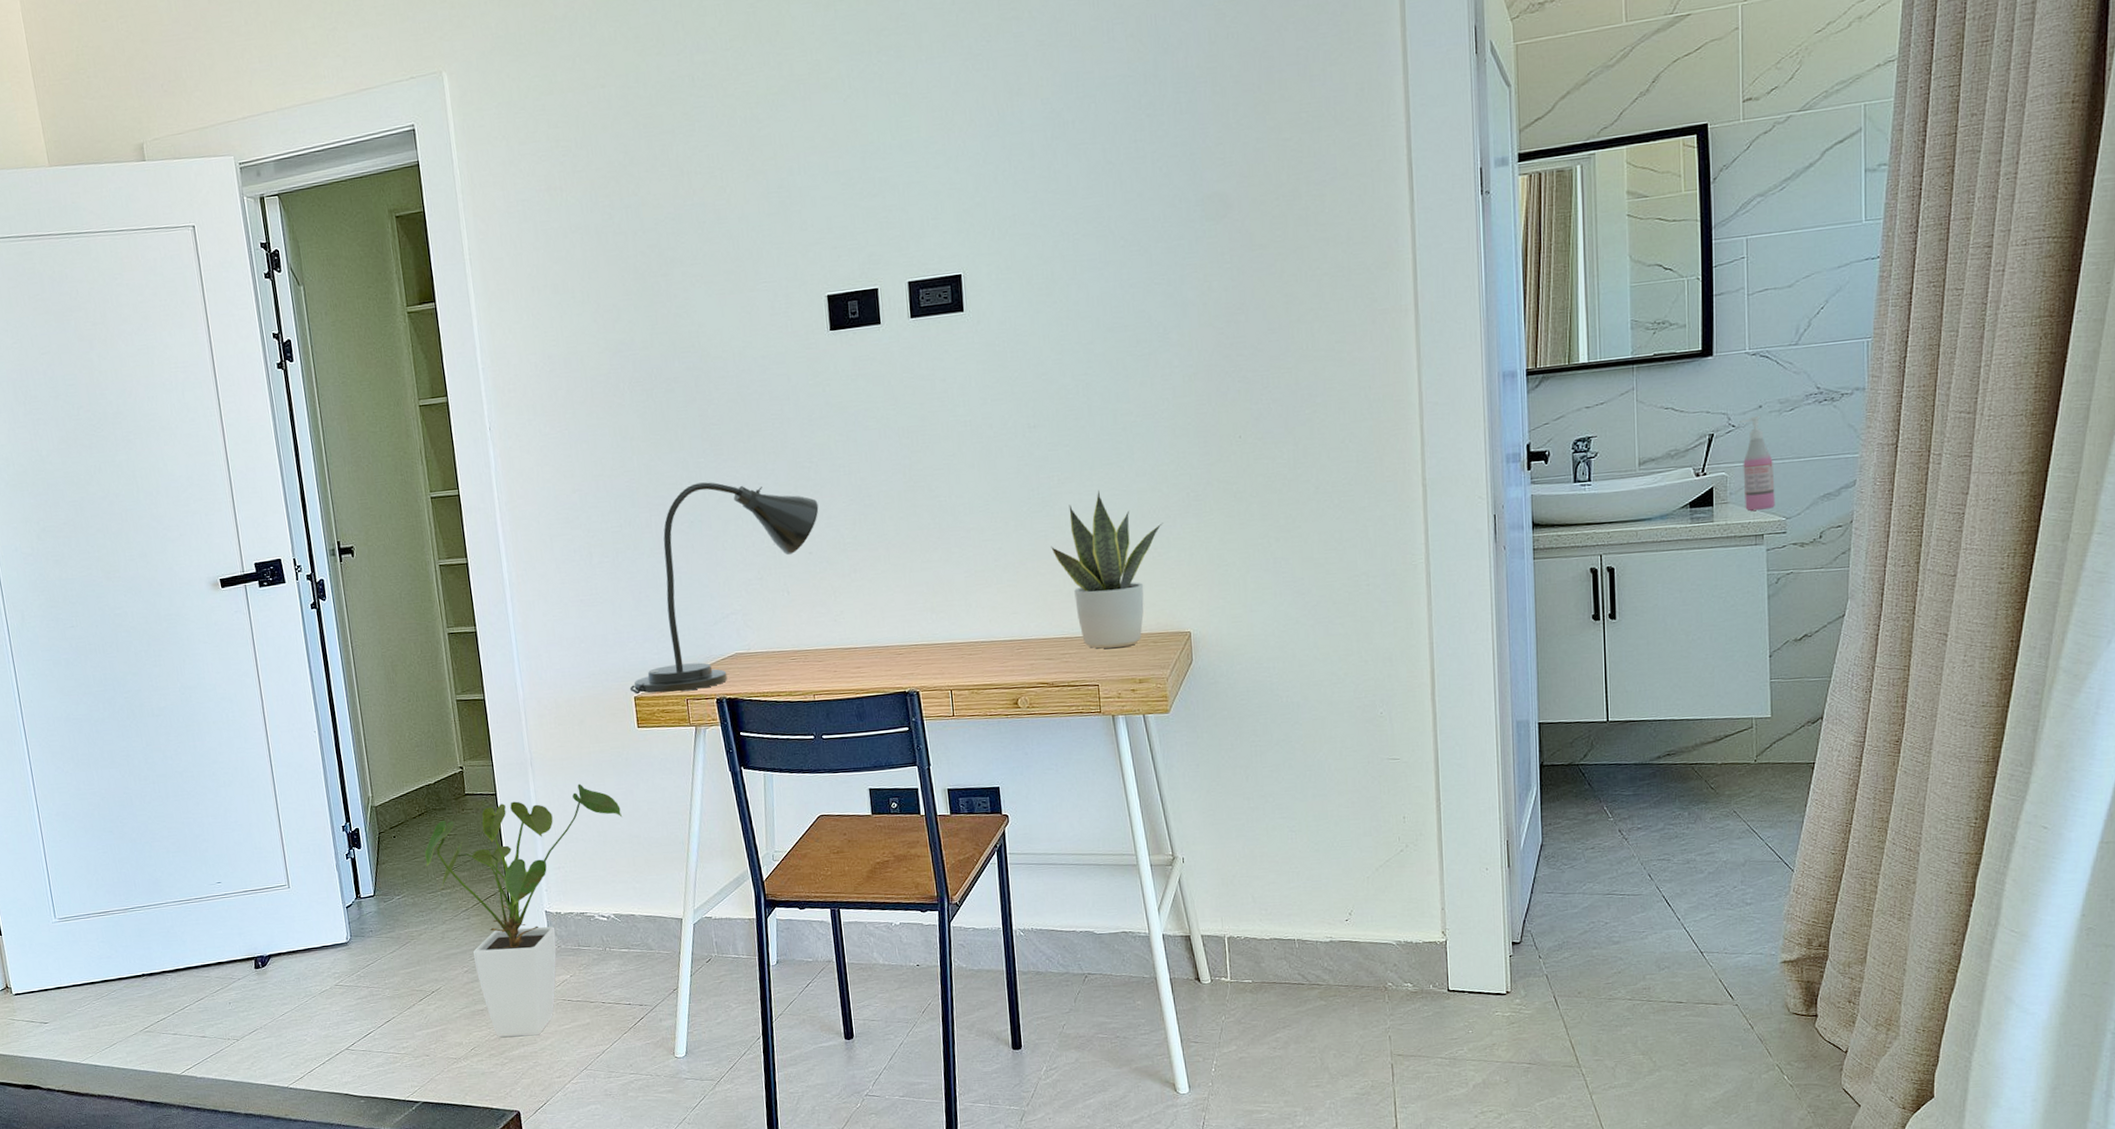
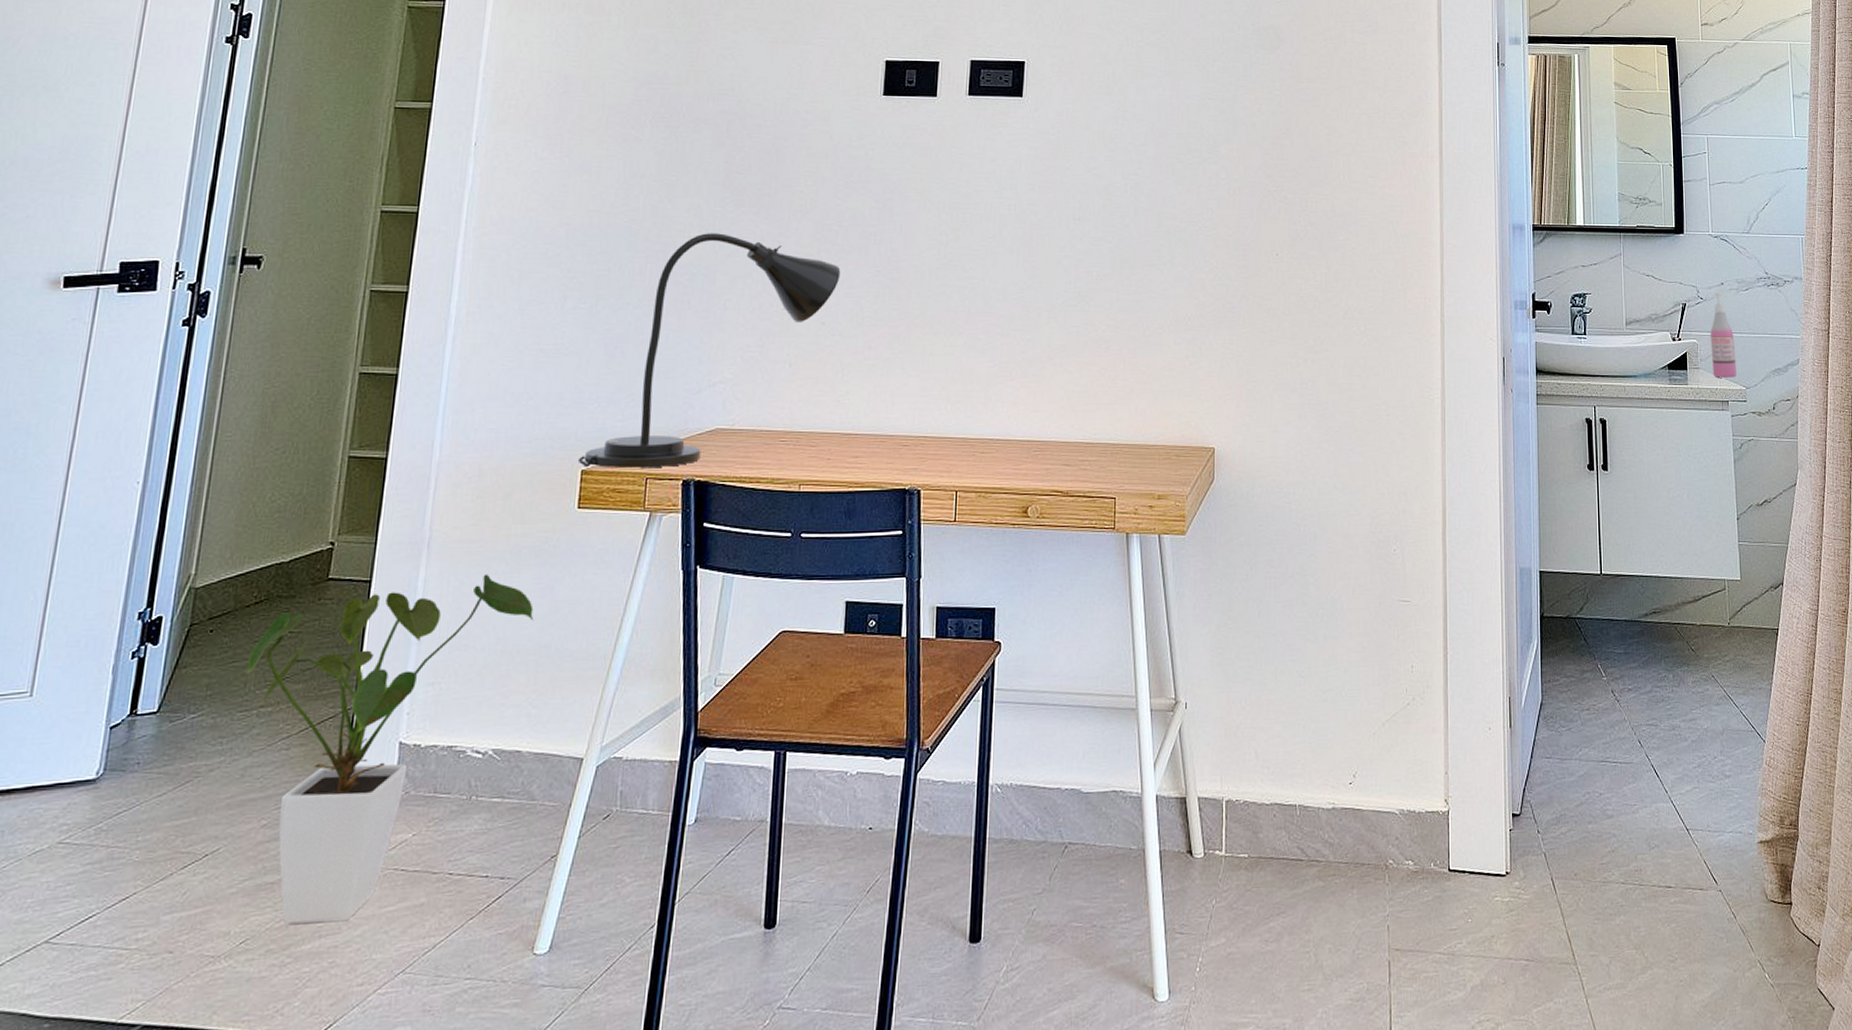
potted plant: present [1051,489,1163,649] -> none [1082,290,1197,459]

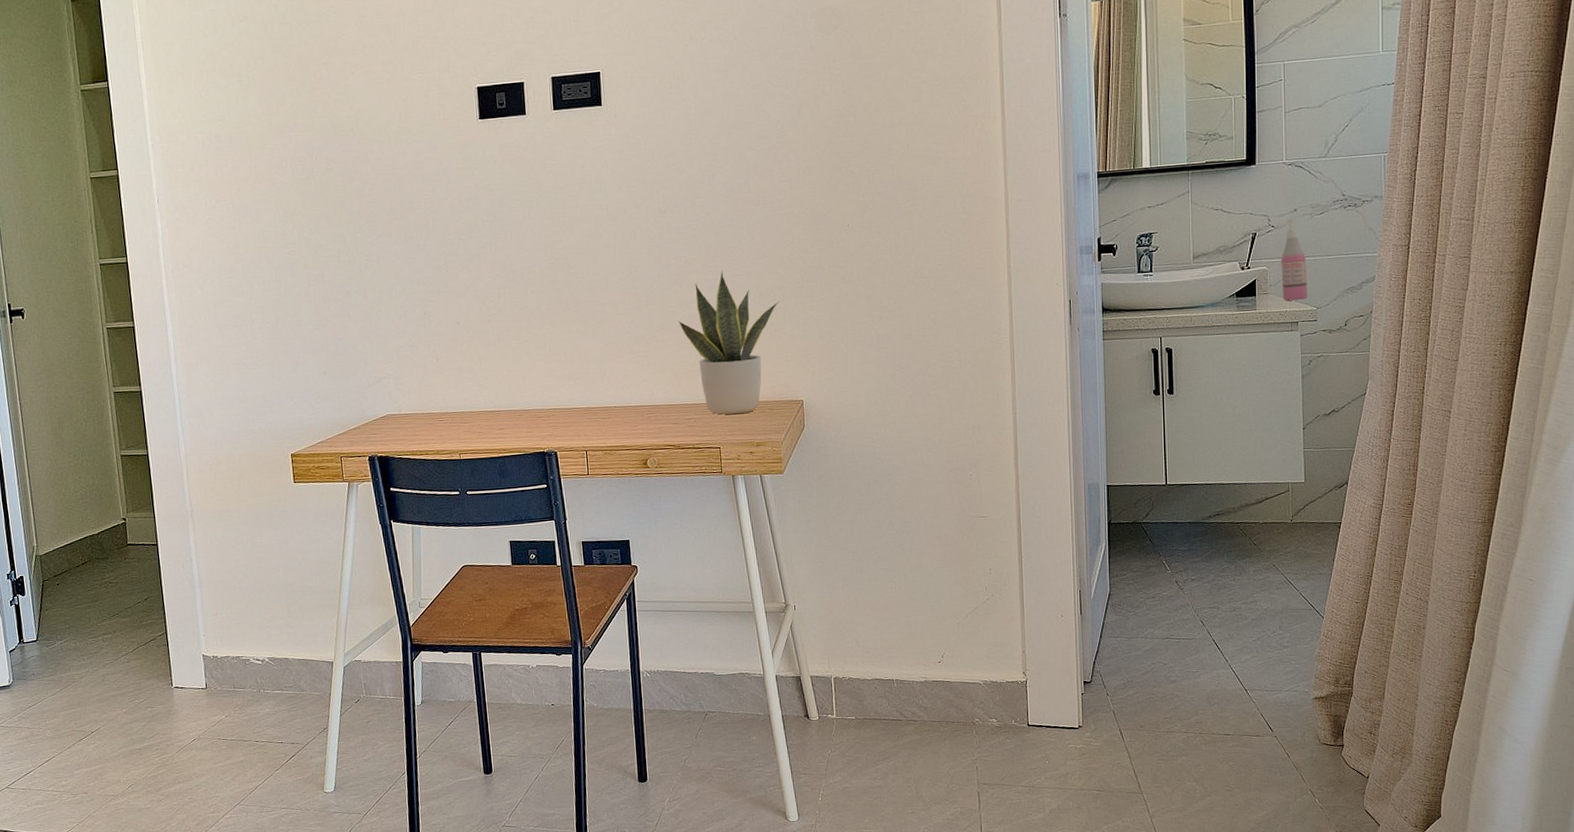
house plant: present [246,574,534,924] -> none [87,535,278,775]
desk lamp: present [577,233,841,469] -> none [286,255,467,452]
potted plant: none [1082,290,1197,459] -> present [678,270,780,415]

